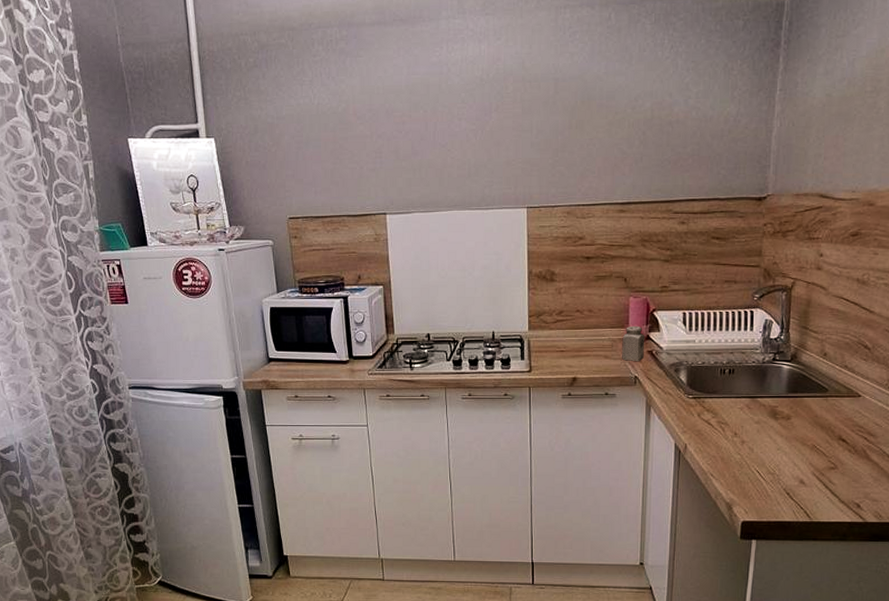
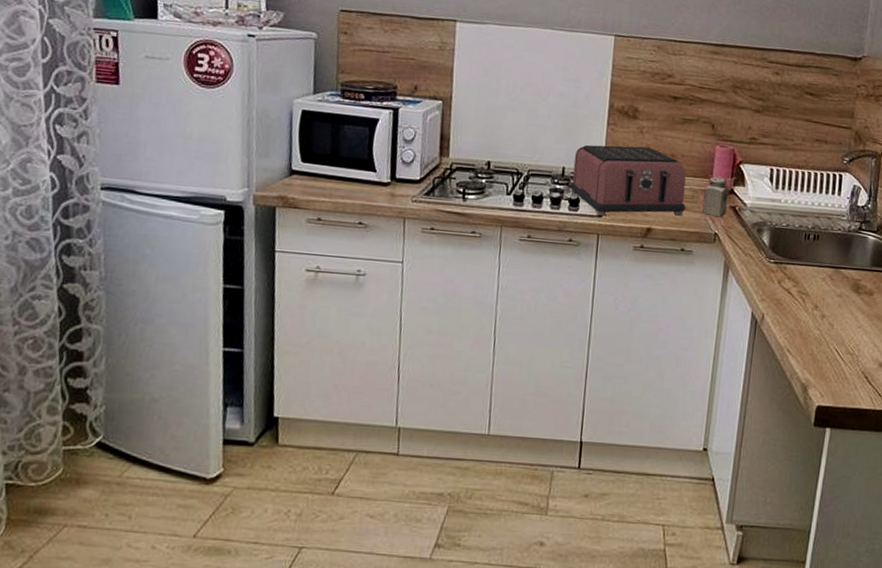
toaster: none [500,306,606,371] -> present [570,144,686,216]

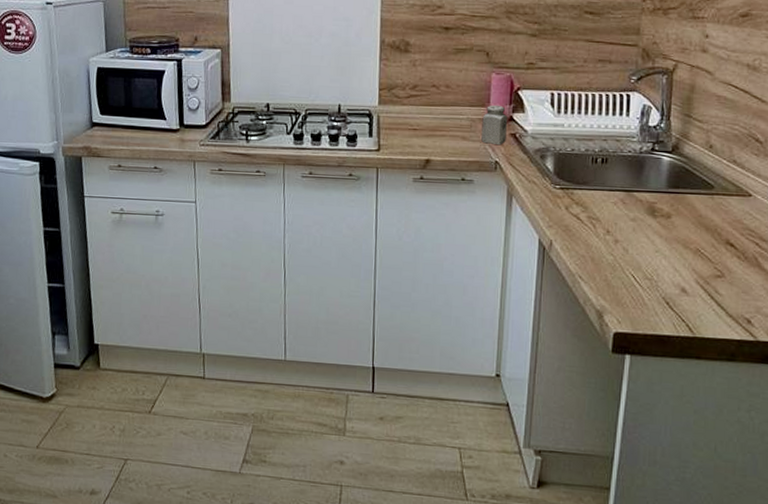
toaster: present [570,144,686,216] -> none [347,79,463,150]

